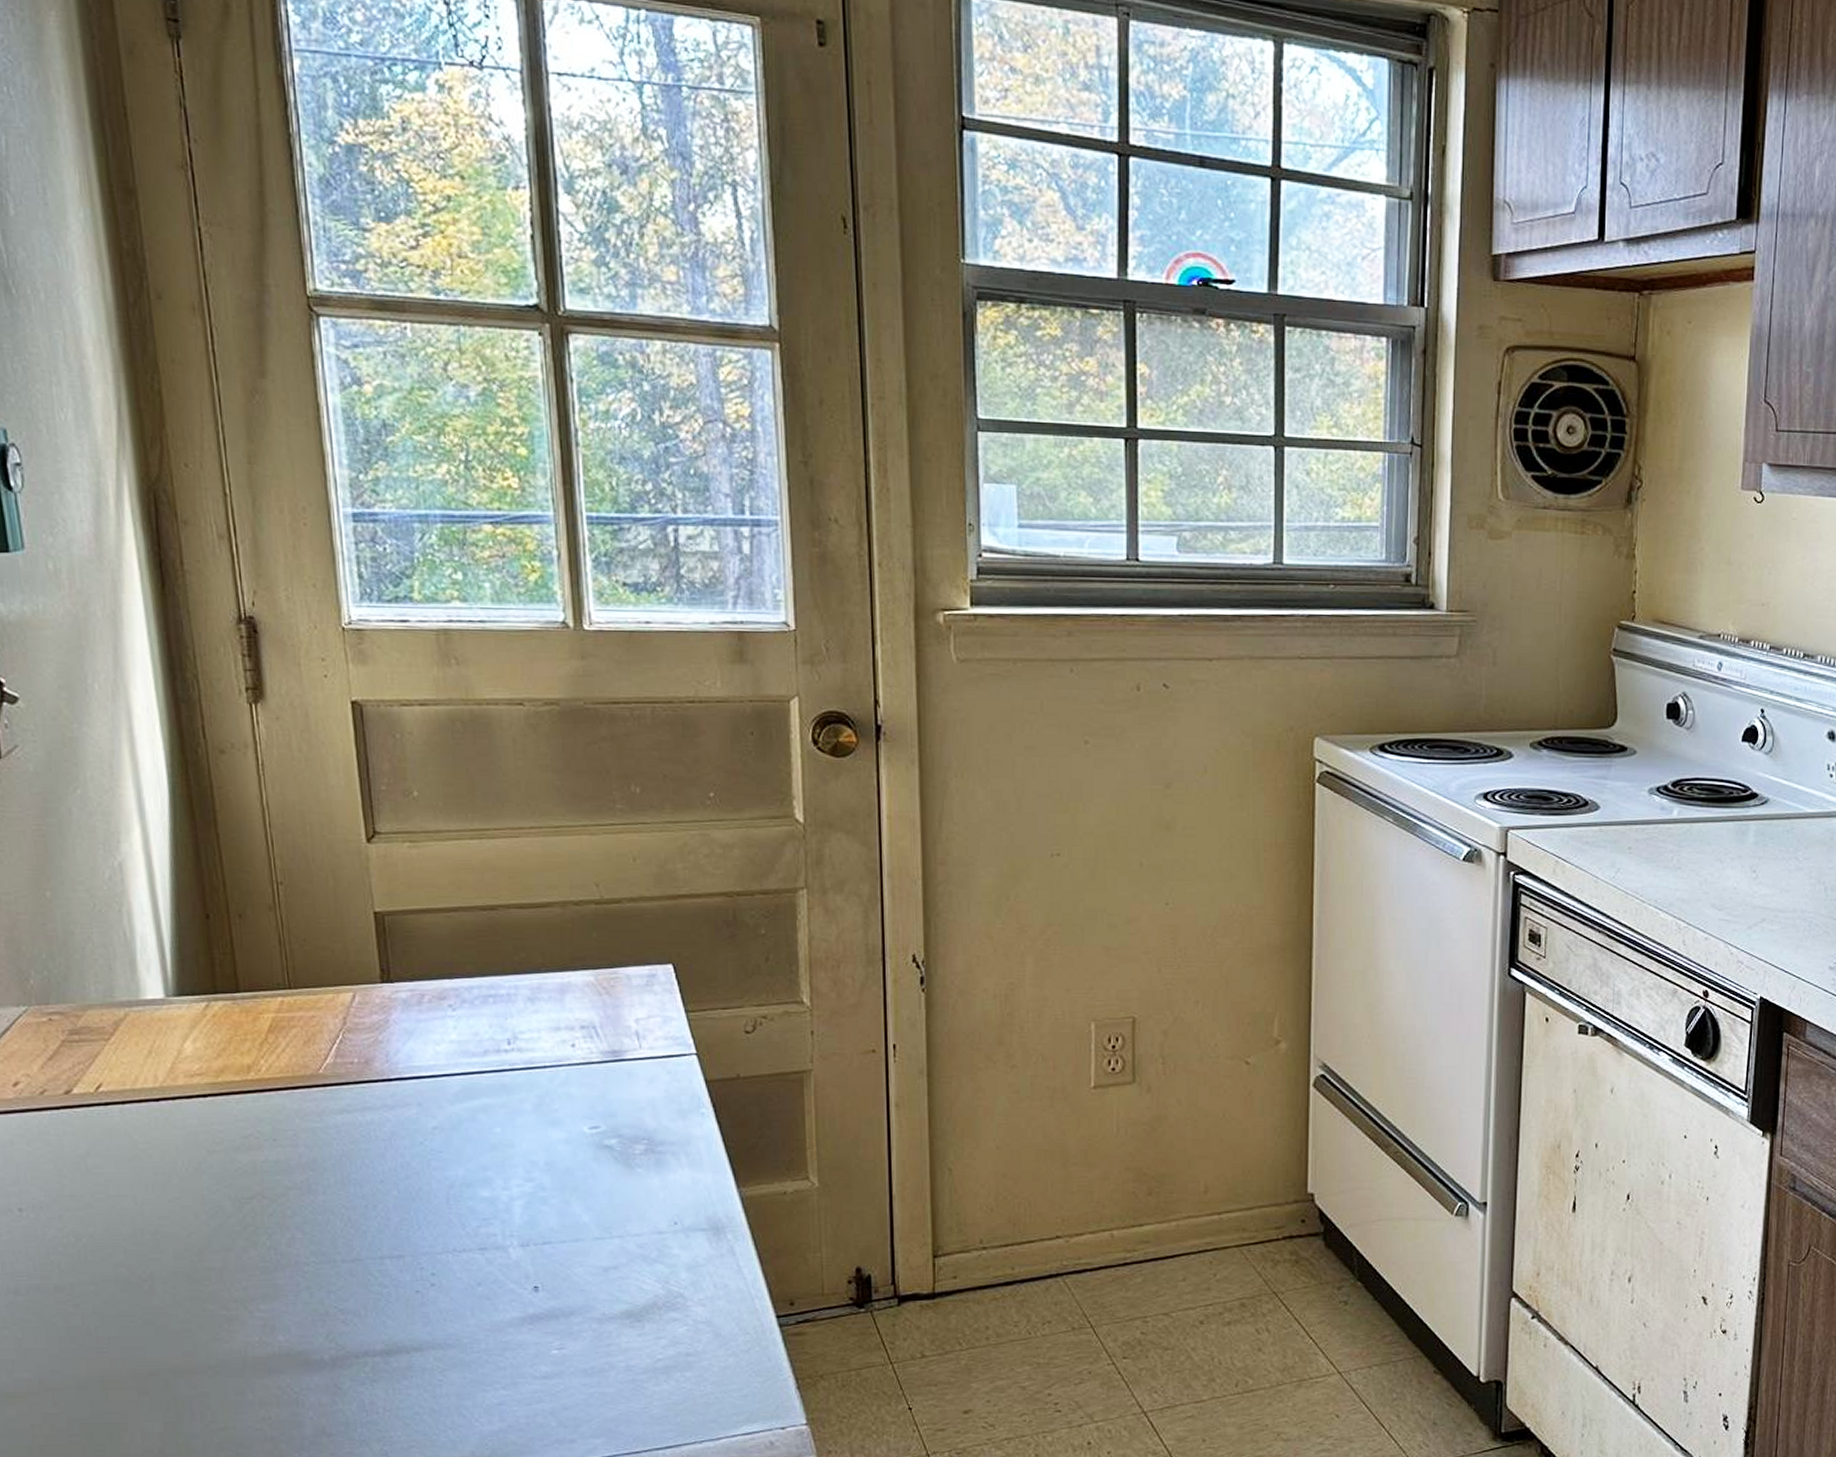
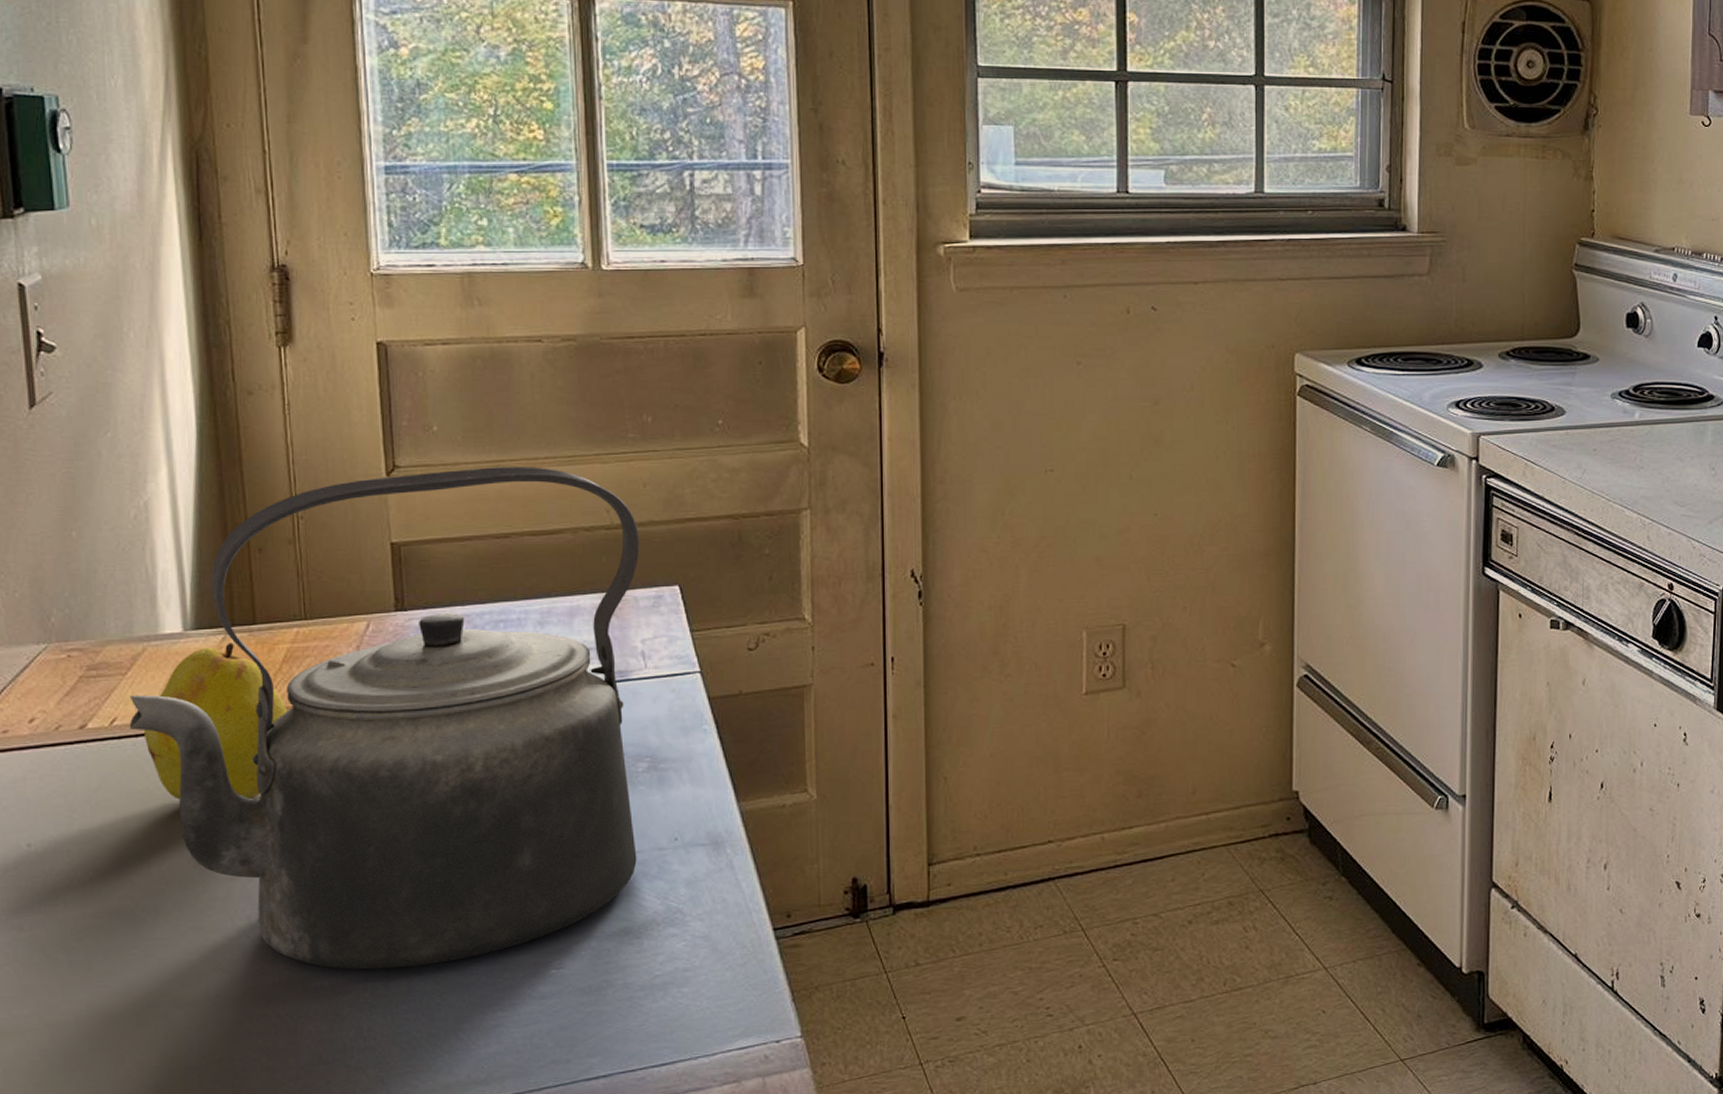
kettle: none [113,836,637,1344] -> present [129,466,640,970]
fruit: none [131,1010,276,1169] -> present [144,643,288,799]

